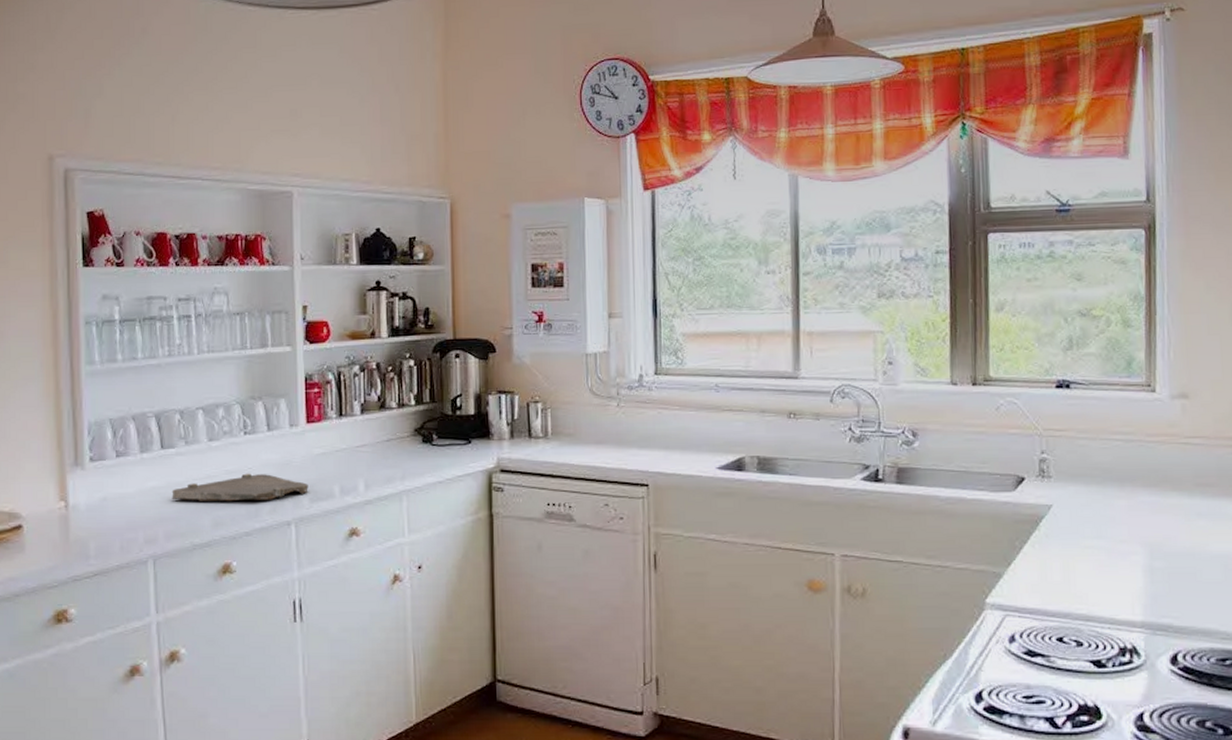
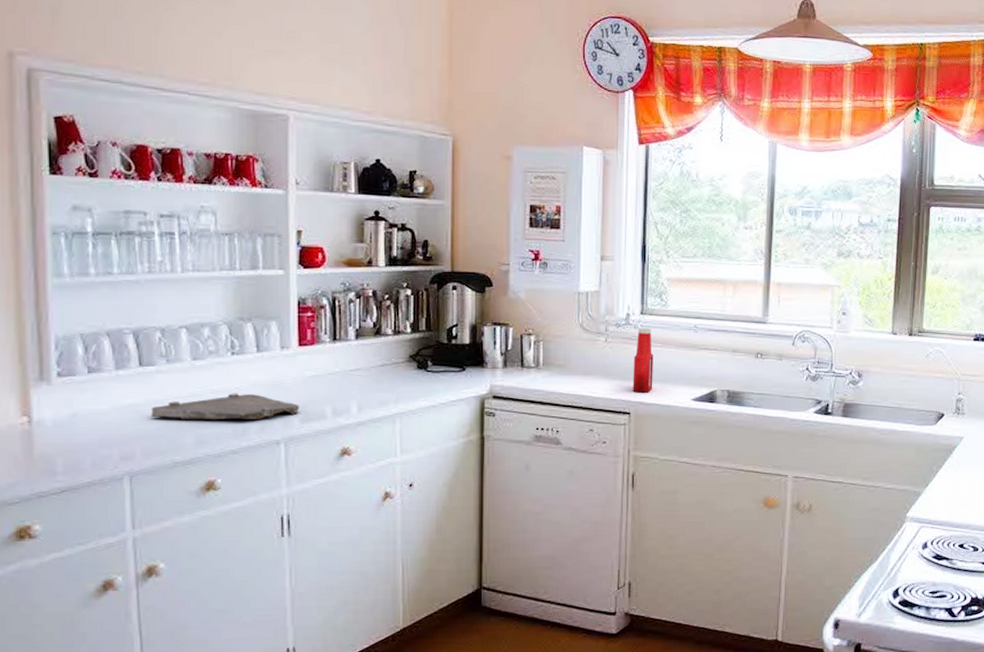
ketchup bottle: none [649,390,672,462] -> present [633,328,653,393]

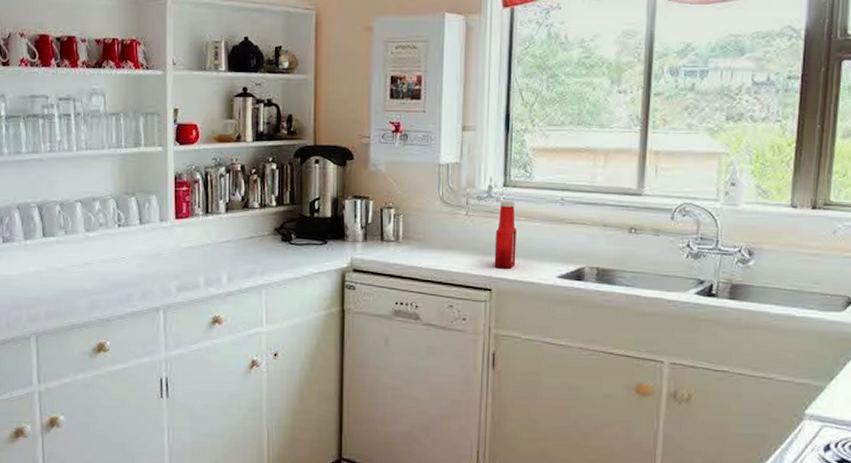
cutting board: present [151,393,299,421] -> none [52,262,176,288]

